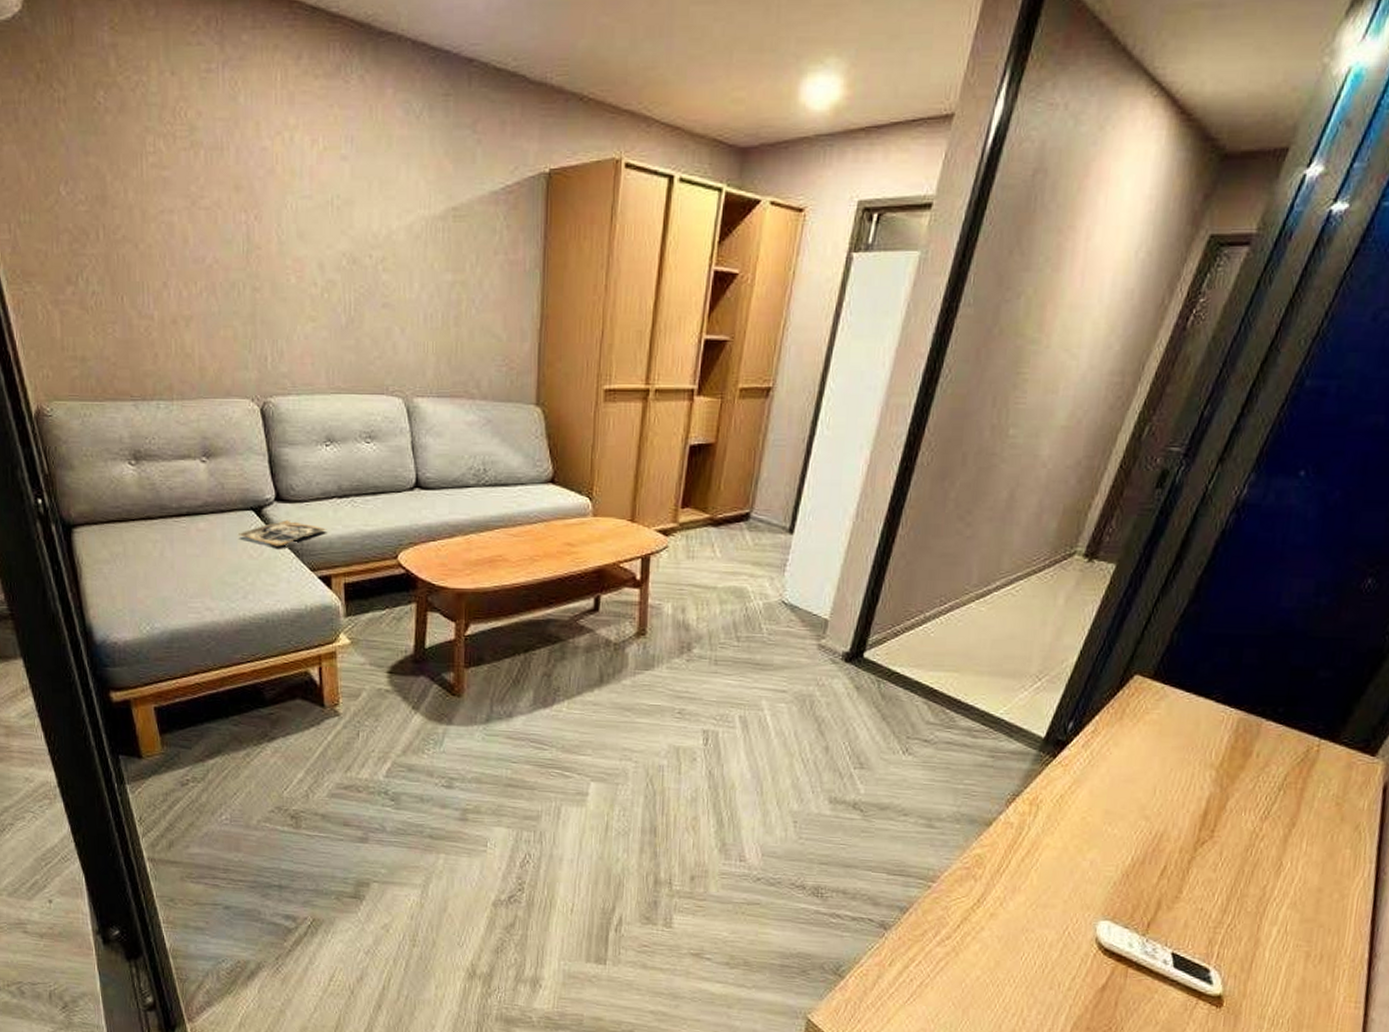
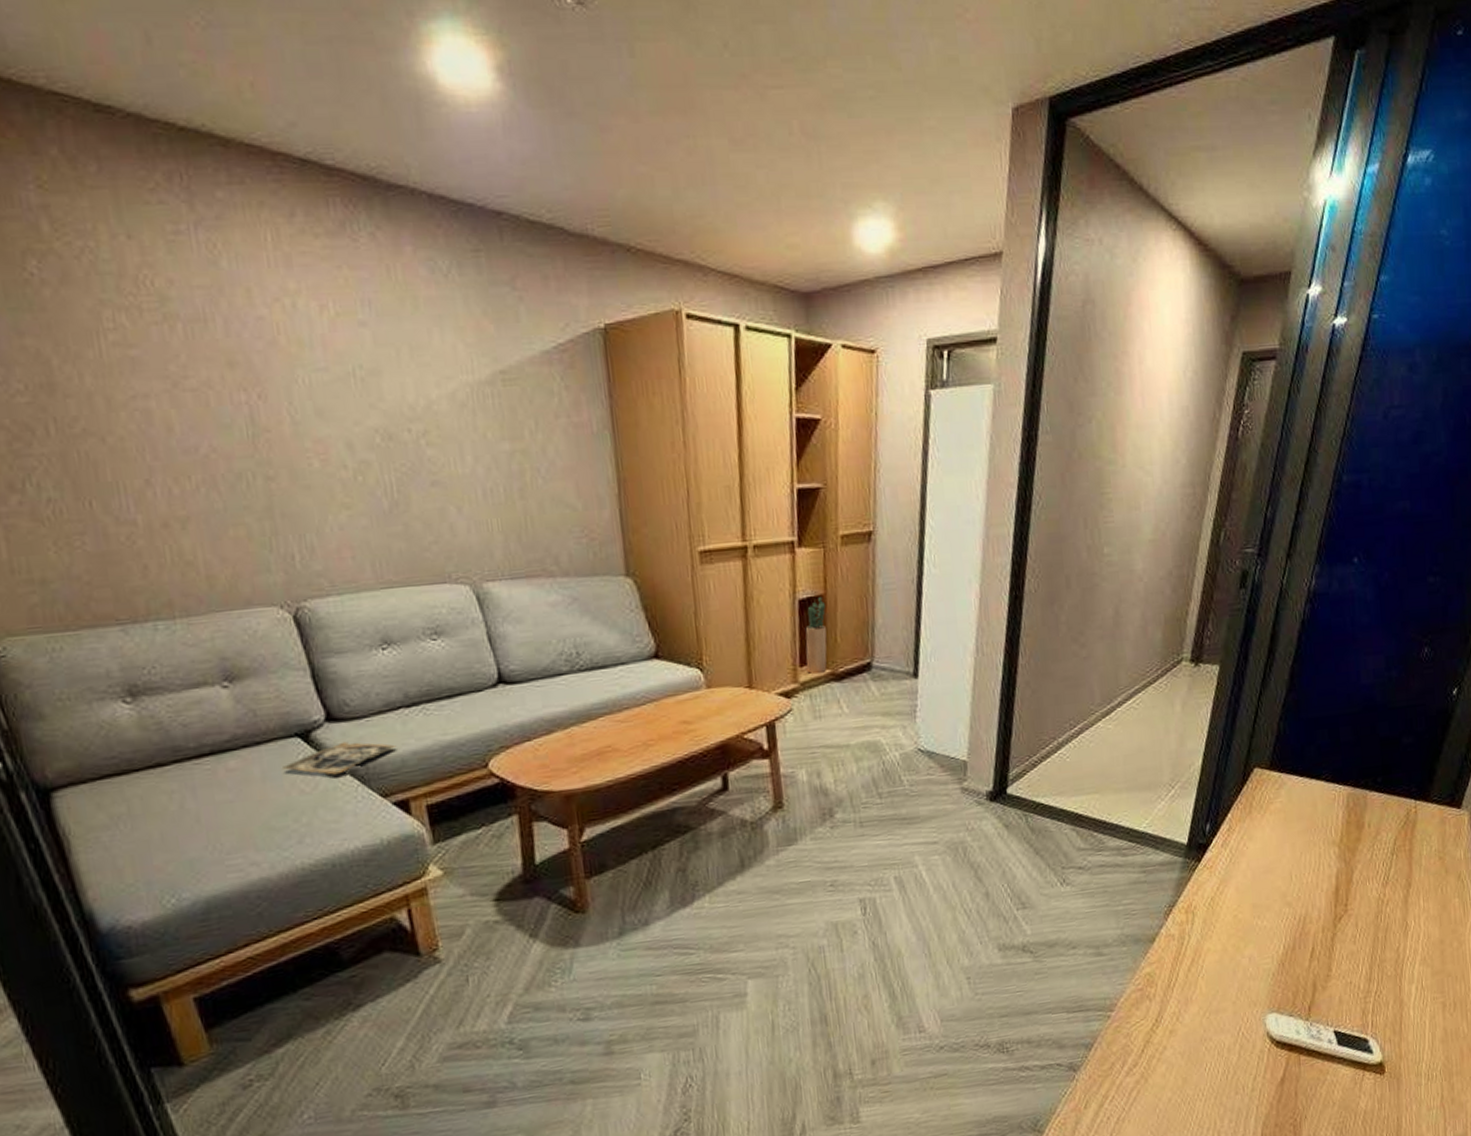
vase: none [687,442,715,517] -> present [805,594,827,675]

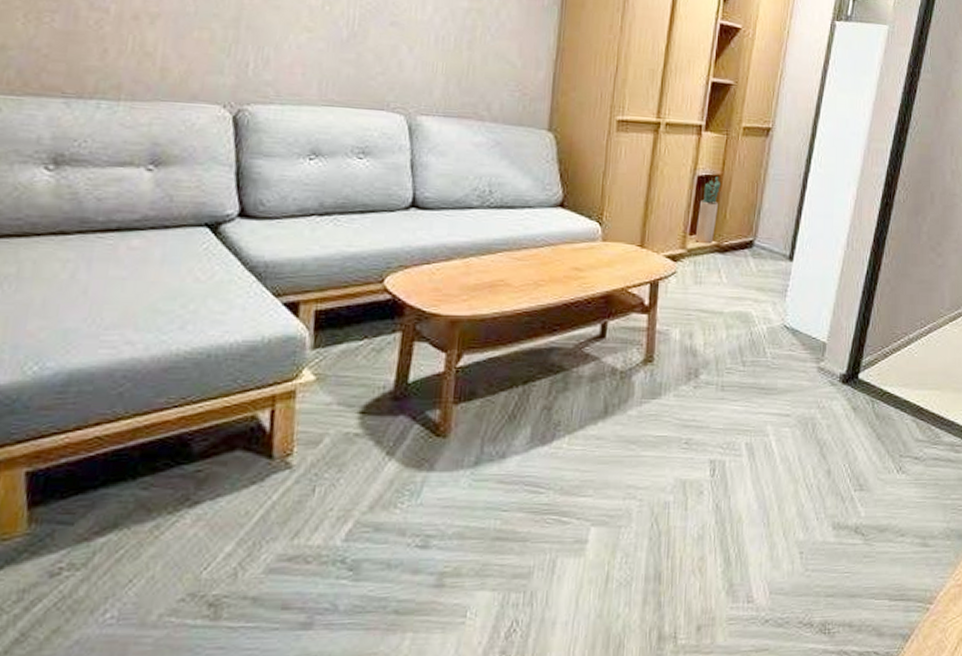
magazine: present [281,741,397,775] -> none [182,238,301,268]

